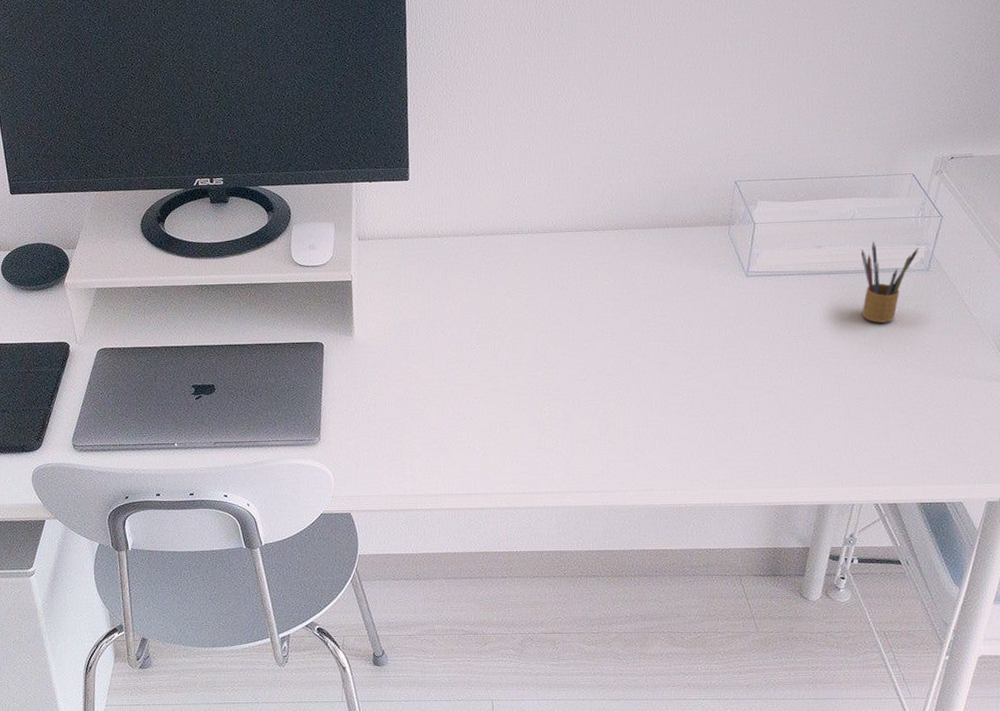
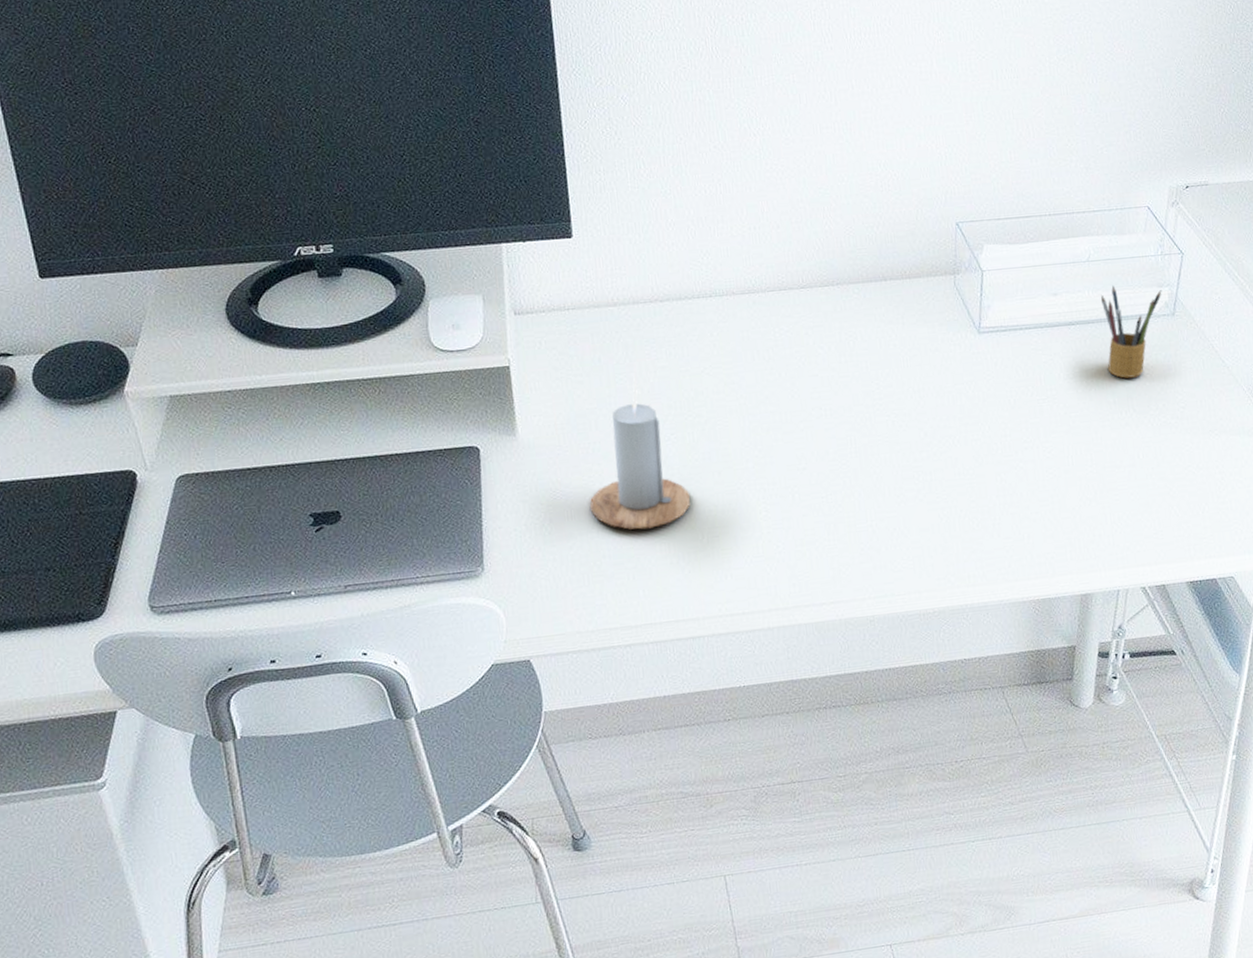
candle: none [406,294,489,418] -> present [589,375,691,530]

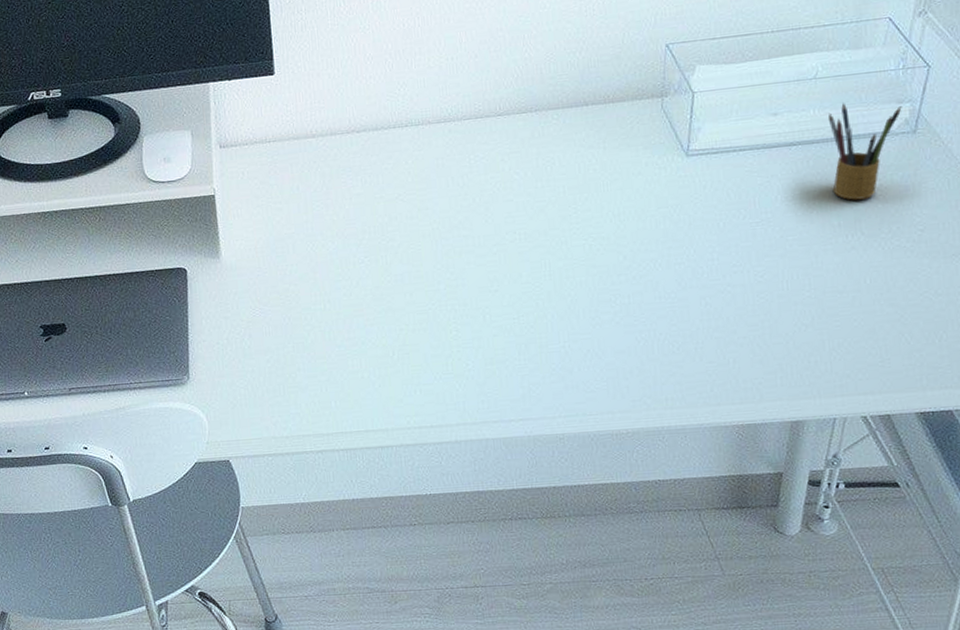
candle: present [589,375,691,530] -> none [286,202,383,346]

